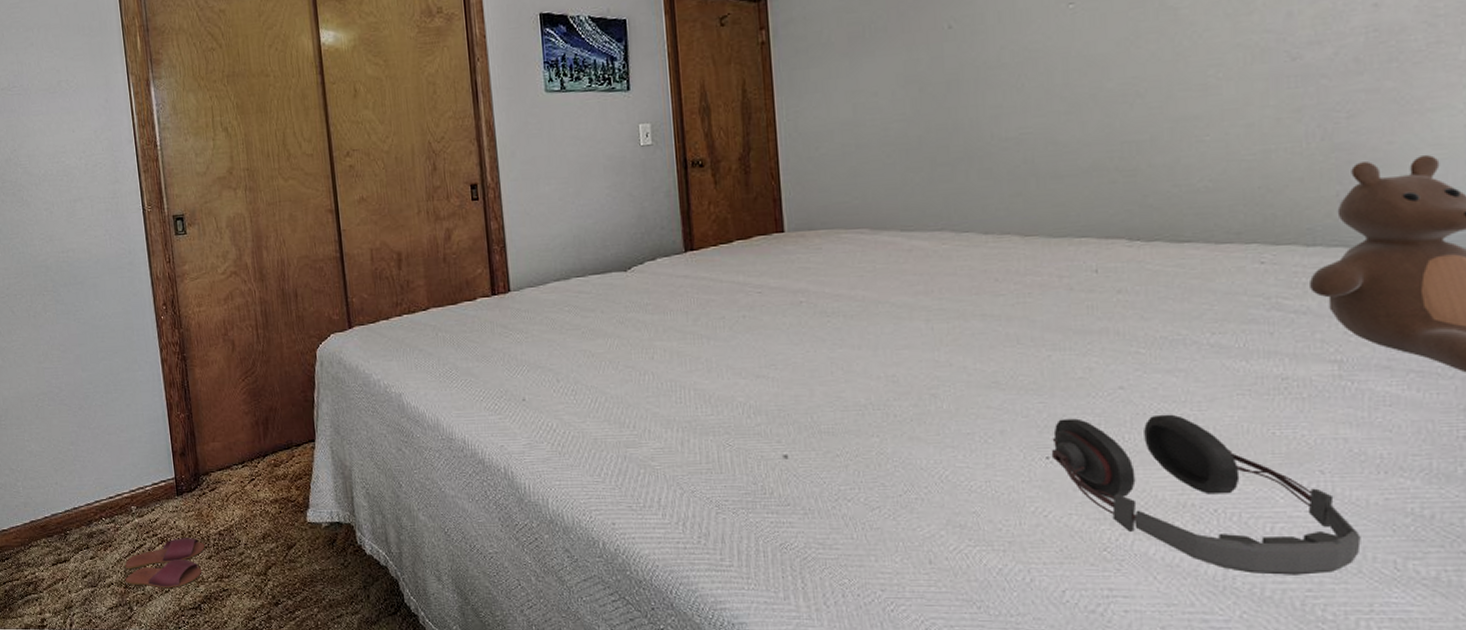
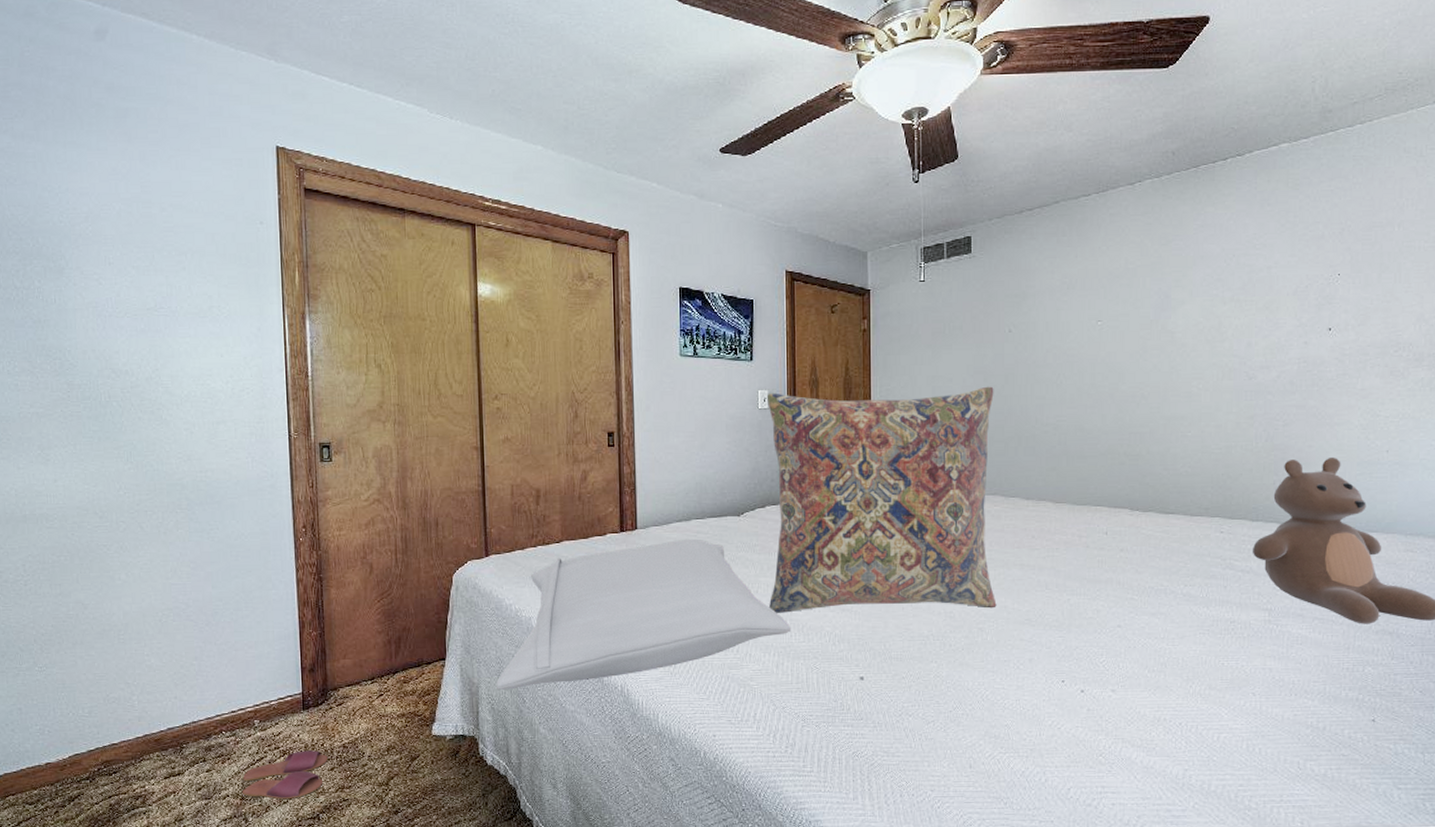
pillow: none [369,299,697,473] -> present [496,538,792,690]
pillow: none [649,97,953,382] -> present [766,386,997,613]
headphones: present [1051,414,1361,575] -> none [1066,648,1277,774]

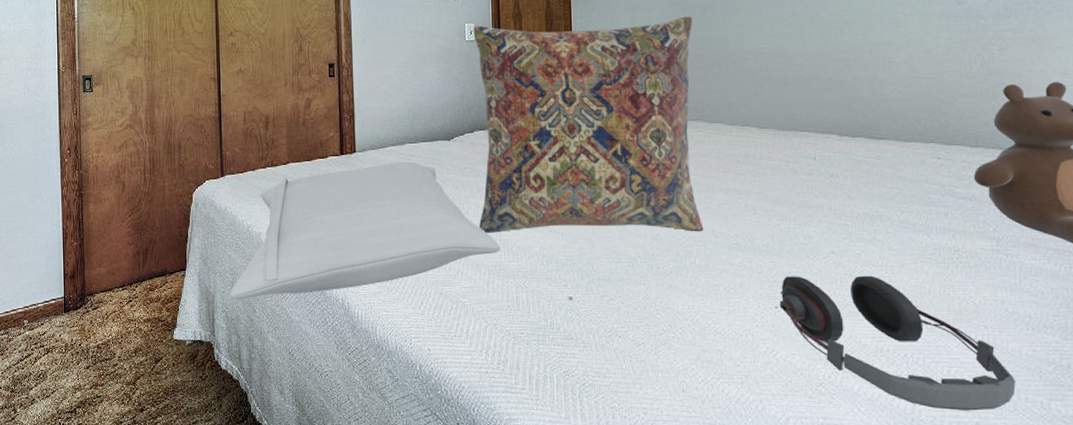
slippers: present [242,750,329,800] -> none [12,349,85,394]
headphones: none [1066,648,1277,774] -> present [779,275,1016,411]

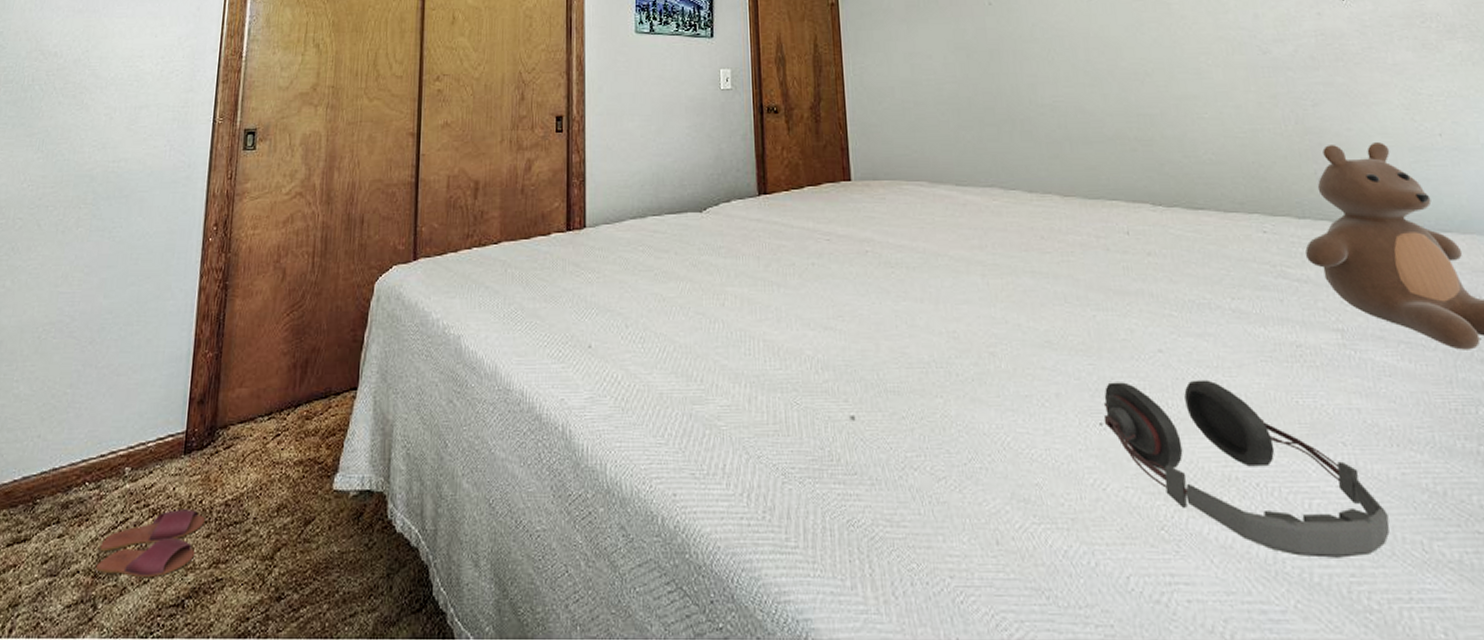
slippers: none [12,349,85,394] -> present [95,509,206,578]
pillow: present [230,161,501,299] -> none [414,239,765,429]
pillow: present [473,16,704,233] -> none [729,63,1008,332]

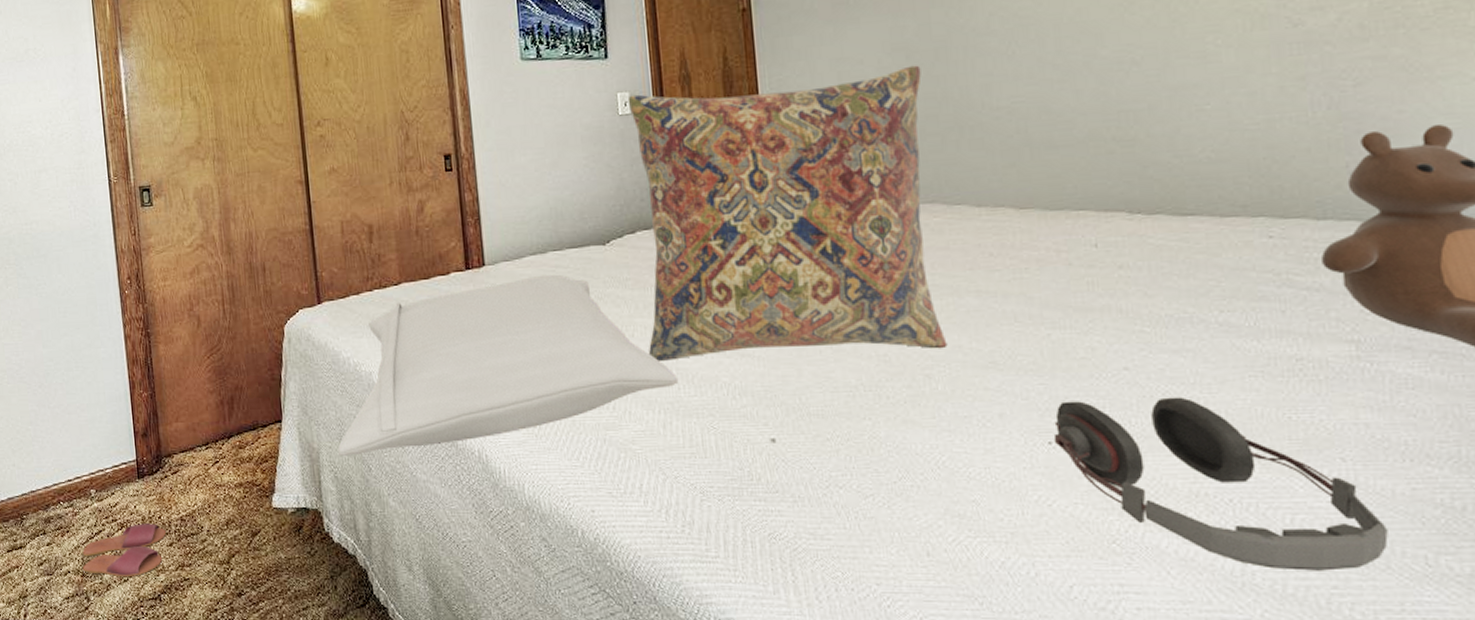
pillow: none [414,239,765,429] -> present [338,274,679,456]
pillow: none [729,63,1008,332] -> present [627,65,948,361]

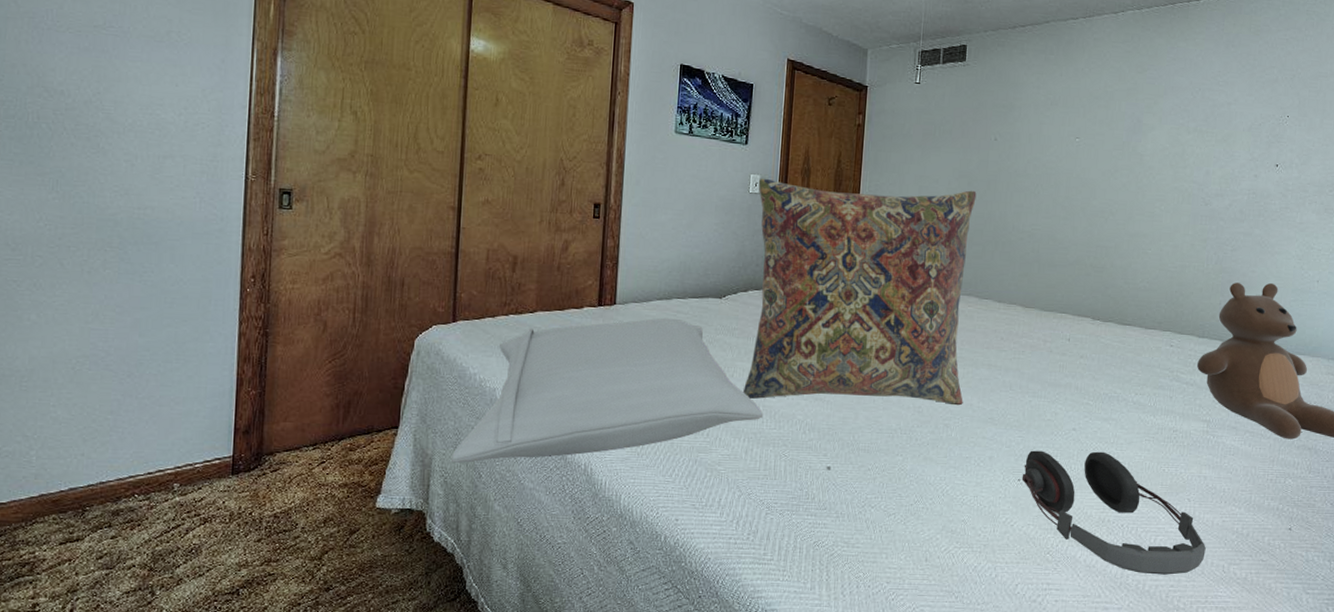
slippers: present [82,523,167,578] -> none [150,519,256,572]

